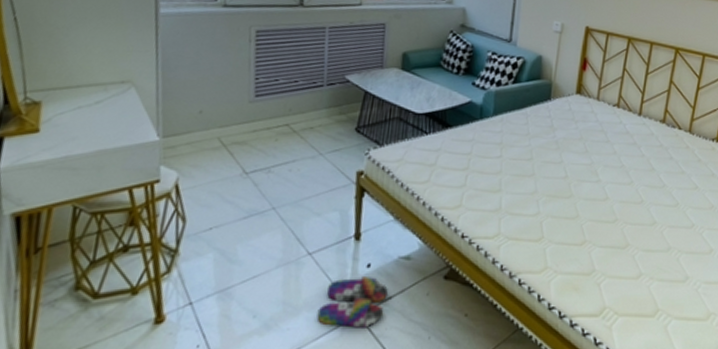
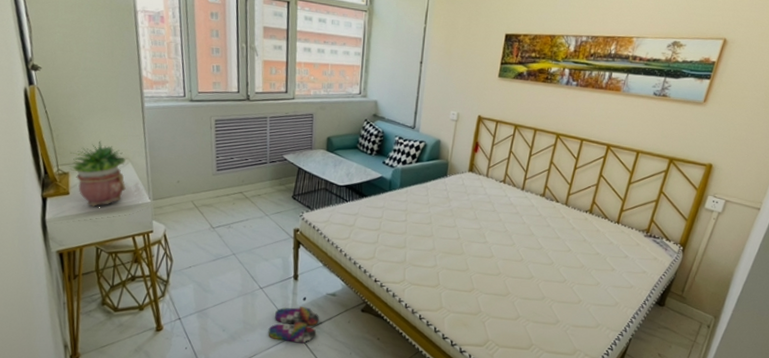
potted plant: none [39,57,127,149] -> present [67,140,126,207]

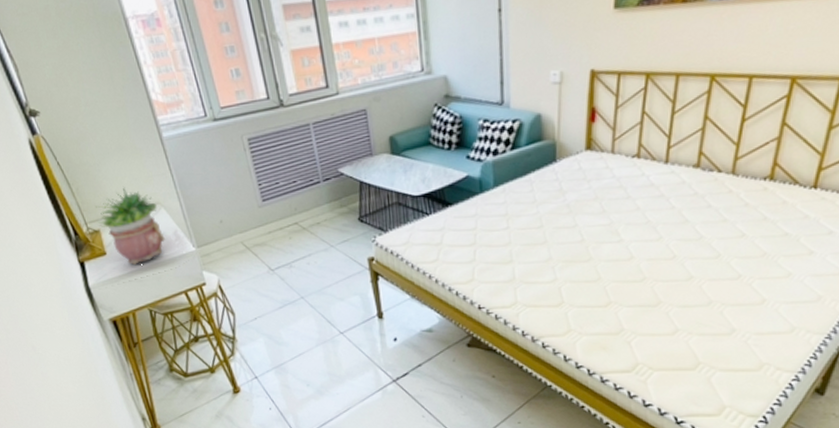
slippers: present [268,305,319,344] -> none [358,348,417,391]

